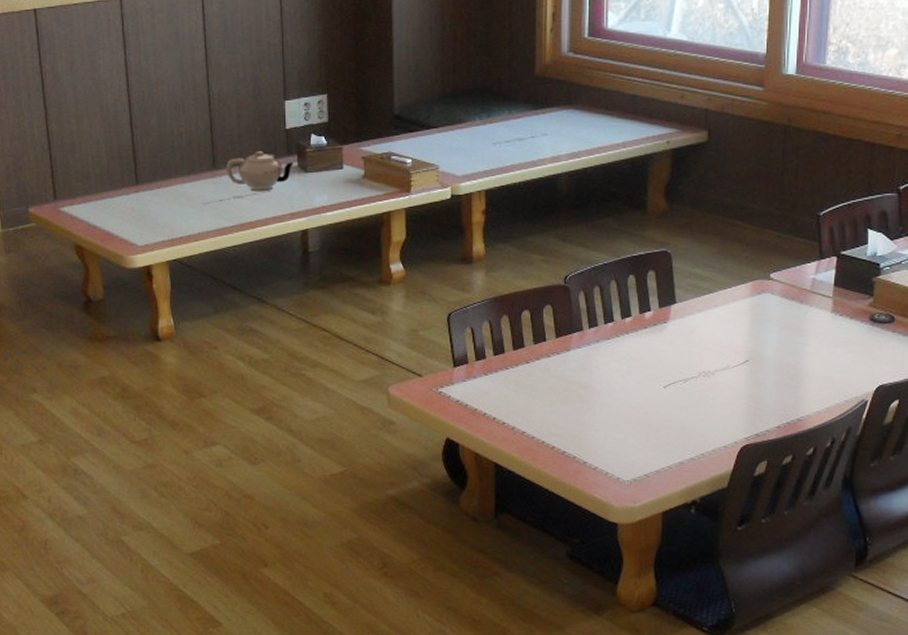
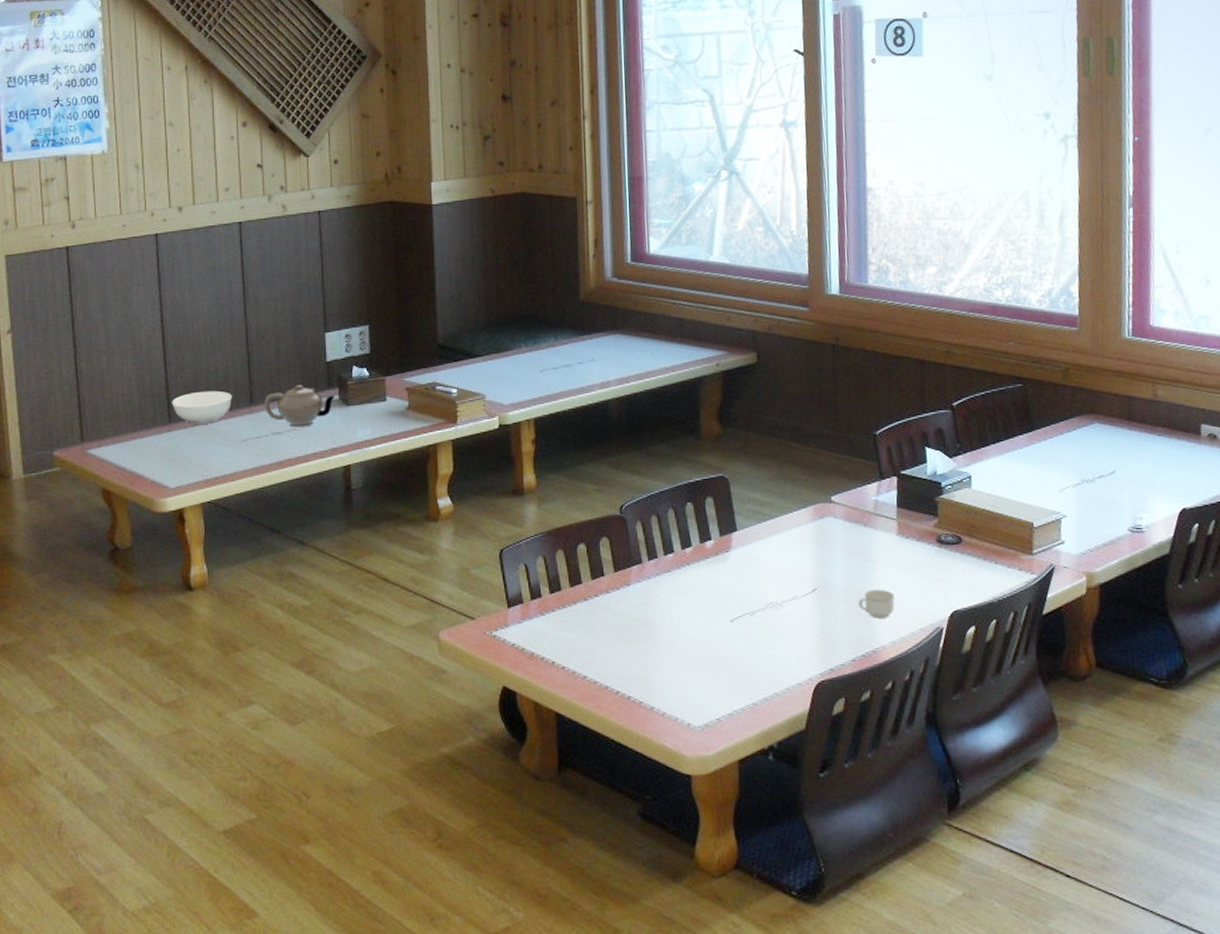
bowl: none [138,154,195,188] -> present [171,390,232,426]
cup: none [788,362,823,390] -> present [858,589,895,618]

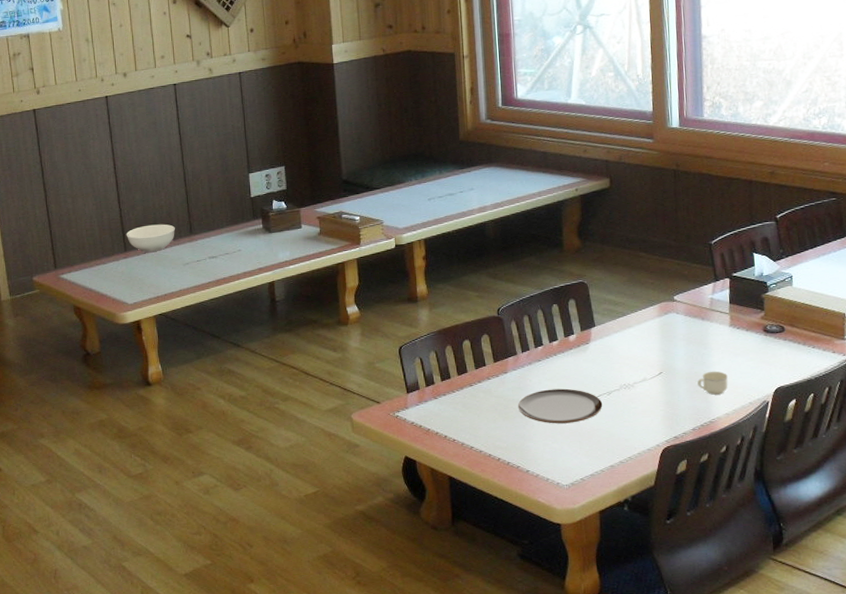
teapot: present [264,385,335,428] -> none [201,217,259,252]
plate: none [641,606,745,650] -> present [517,388,603,424]

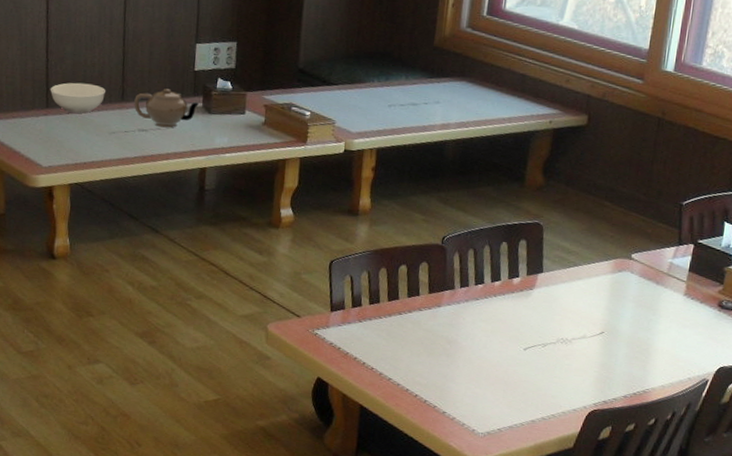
teapot: none [201,217,259,252] -> present [134,88,199,128]
plate: present [517,388,603,424] -> none [445,330,536,371]
cup: present [697,371,728,395] -> none [638,339,671,365]

